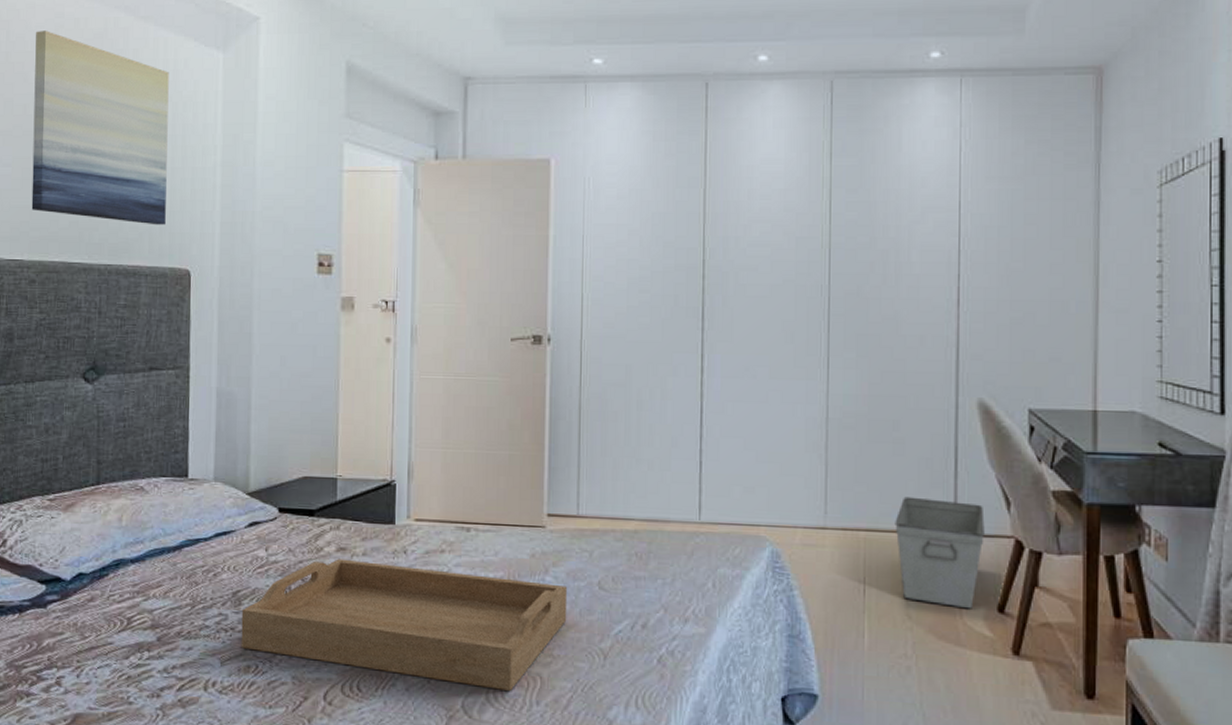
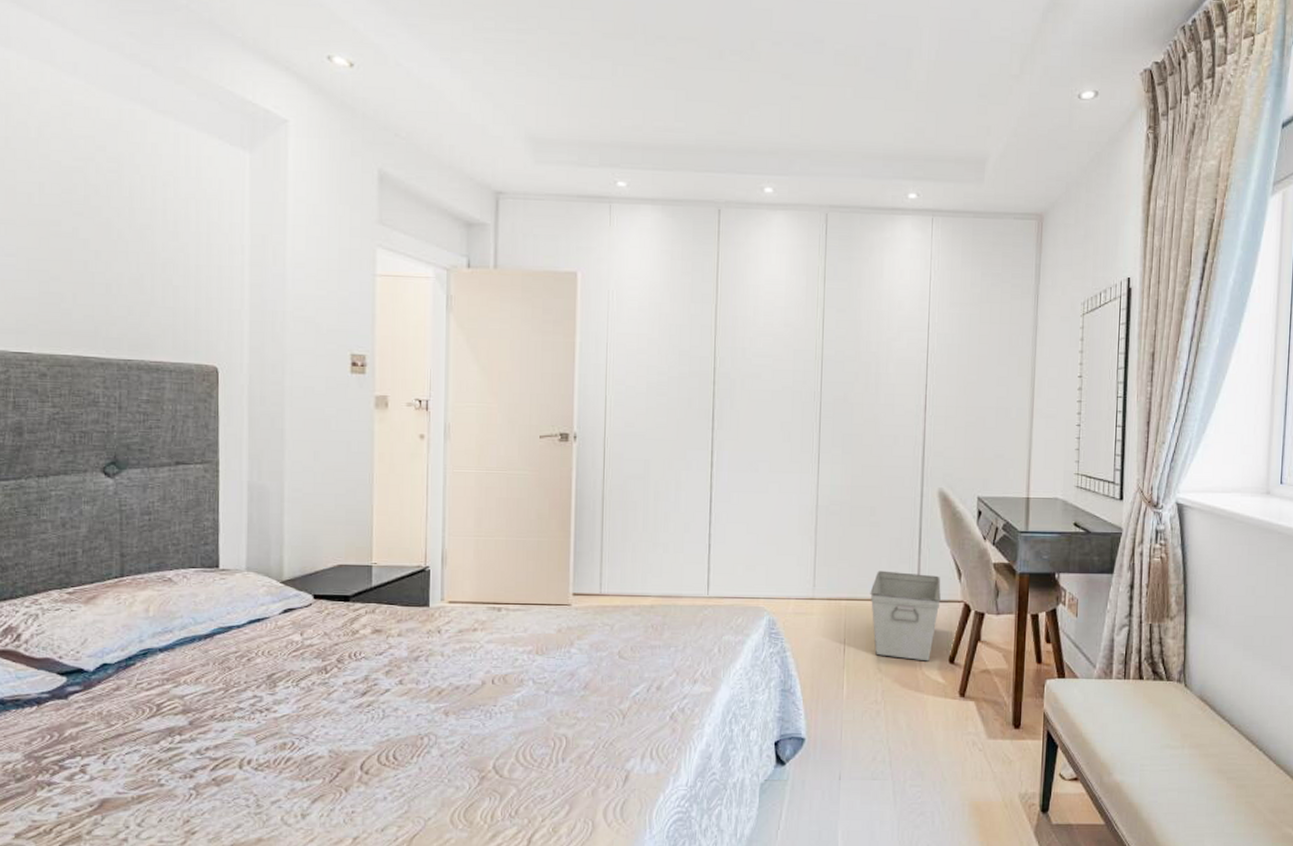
wall art: present [31,30,169,225] -> none [40,117,192,322]
serving tray: present [241,559,568,691] -> none [276,640,591,751]

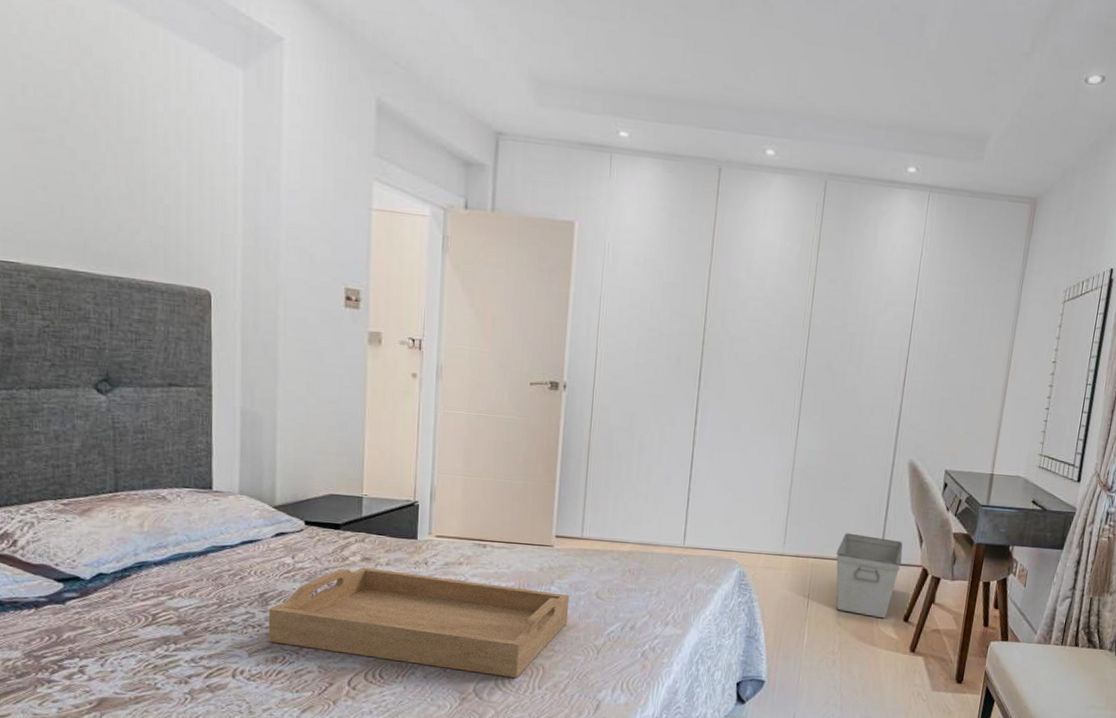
serving tray: none [276,640,591,751] -> present [268,567,570,678]

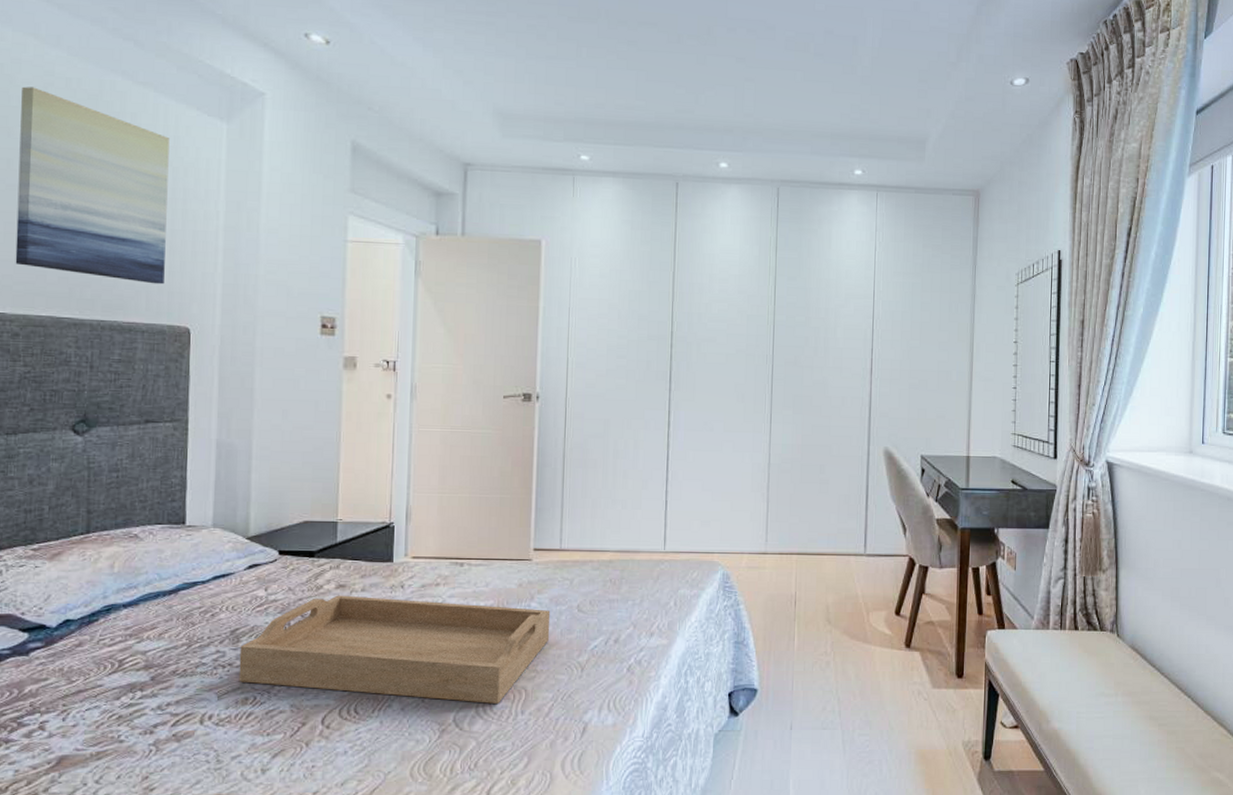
wall art: none [21,12,182,243] -> present [15,86,170,285]
storage bin: present [836,533,903,619] -> none [820,526,887,614]

